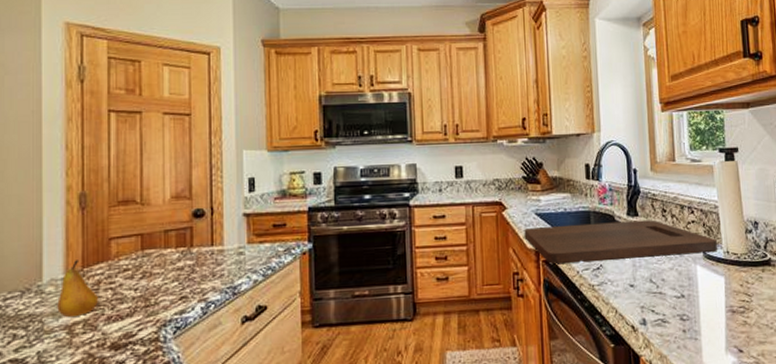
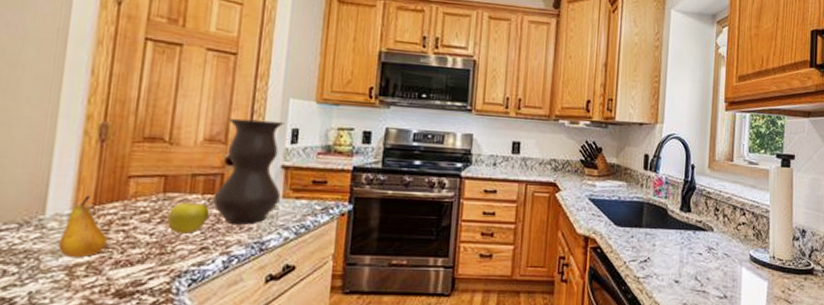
fruit: none [147,256,185,286] -> present [166,202,210,234]
vase: none [186,172,245,273] -> present [213,118,285,225]
cutting board: present [524,220,718,264] -> none [575,213,765,256]

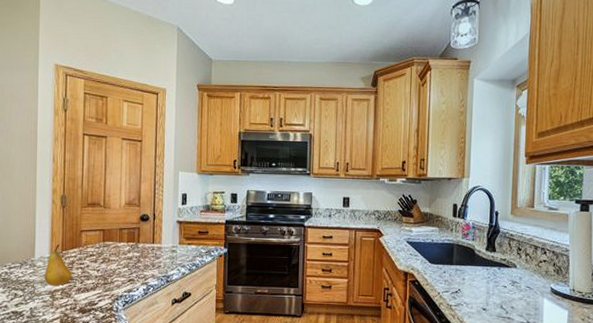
fruit: present [166,202,210,234] -> none [106,248,133,270]
vase: present [213,118,285,225] -> none [134,187,178,263]

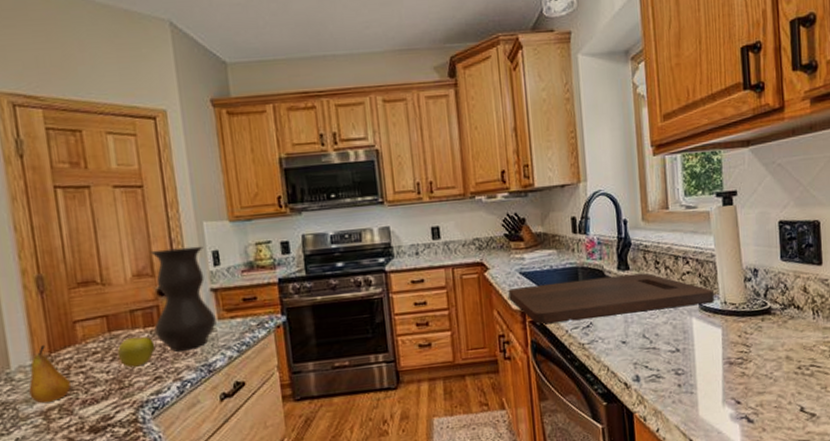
fruit: none [106,248,133,270] -> present [117,336,155,368]
vase: none [134,187,178,263] -> present [149,246,216,352]
cutting board: none [396,253,565,288] -> present [508,272,715,324]

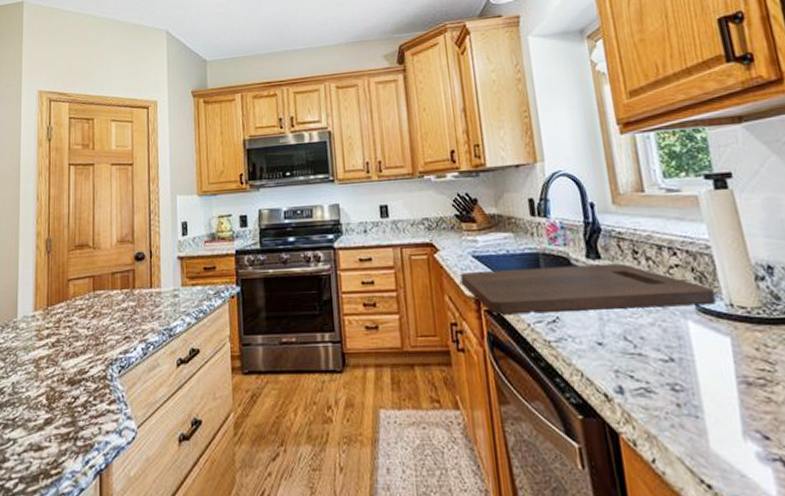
fruit: present [28,345,71,404] -> none [28,299,59,353]
fruit: present [117,336,155,368] -> none [97,297,128,326]
vase: present [149,246,216,352] -> none [129,217,180,314]

